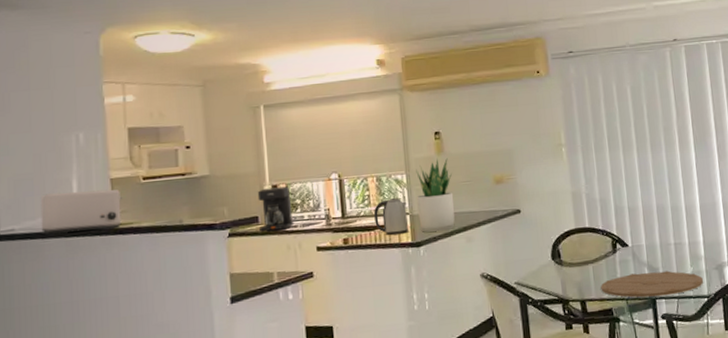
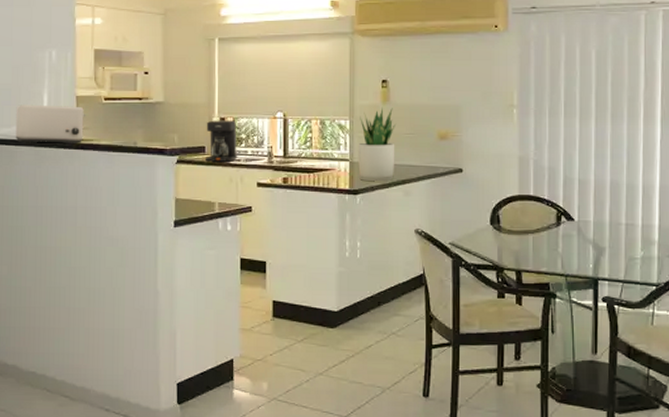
kettle: present [374,198,408,236] -> none [315,143,348,180]
placemat: present [600,271,704,298] -> none [539,250,654,278]

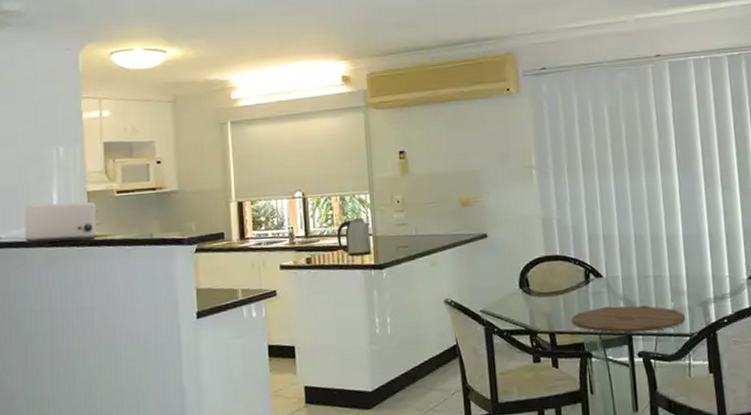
coffee maker: present [206,120,238,162] -> none [223,203,259,248]
kettle: none [315,143,348,180] -> present [337,218,371,257]
planter: present [358,107,395,182] -> none [380,178,419,255]
placemat: none [539,250,654,278] -> present [571,305,686,333]

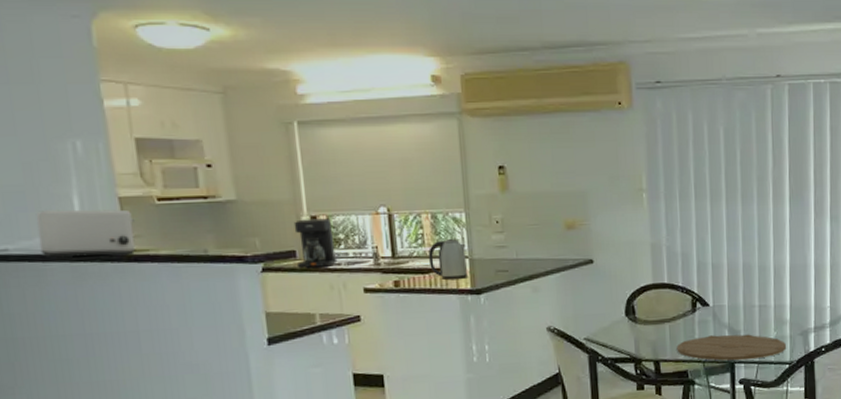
coffee maker: none [223,203,259,248] -> present [293,218,338,268]

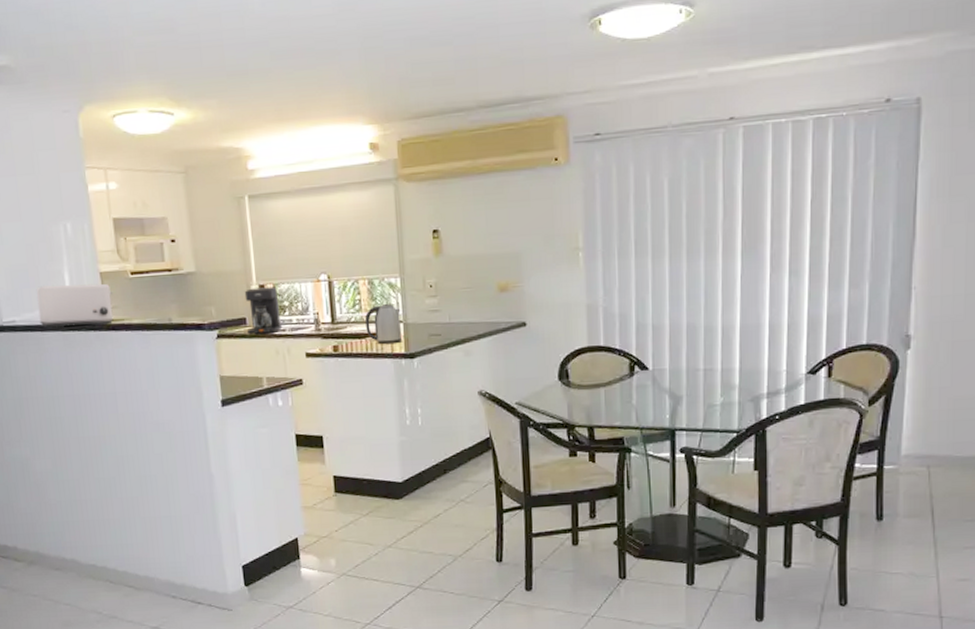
placemat: present [676,334,787,361] -> none [612,400,735,428]

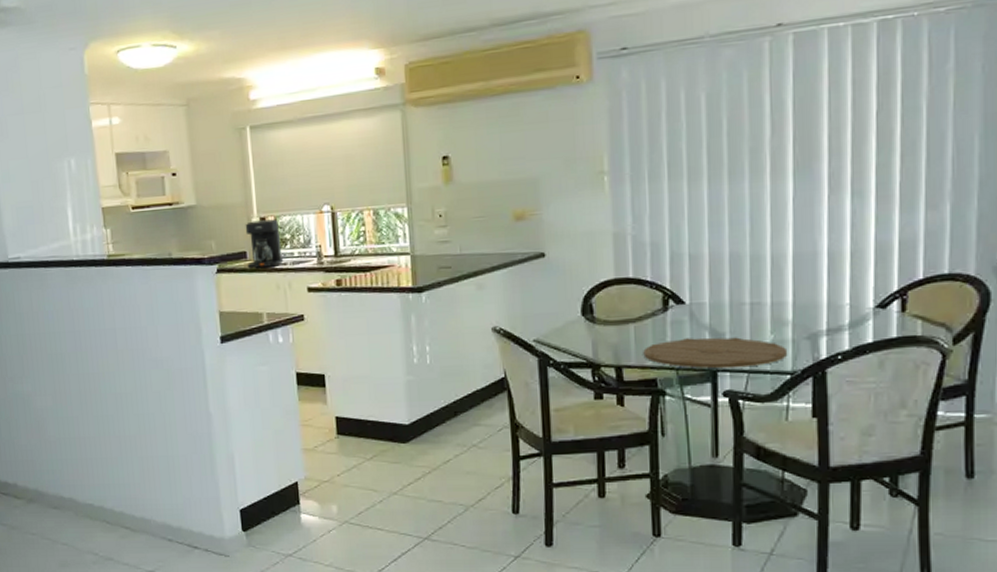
toaster: present [36,283,114,328] -> none [40,218,115,264]
kettle: present [365,304,402,345] -> none [370,235,409,279]
placemat: none [612,400,735,428] -> present [643,337,788,369]

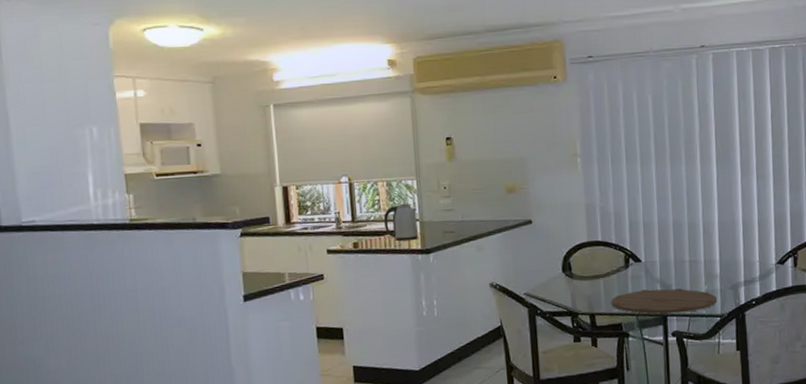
coffee maker: present [245,219,284,269] -> none [268,188,305,233]
kettle: none [370,235,409,279] -> present [384,204,418,242]

